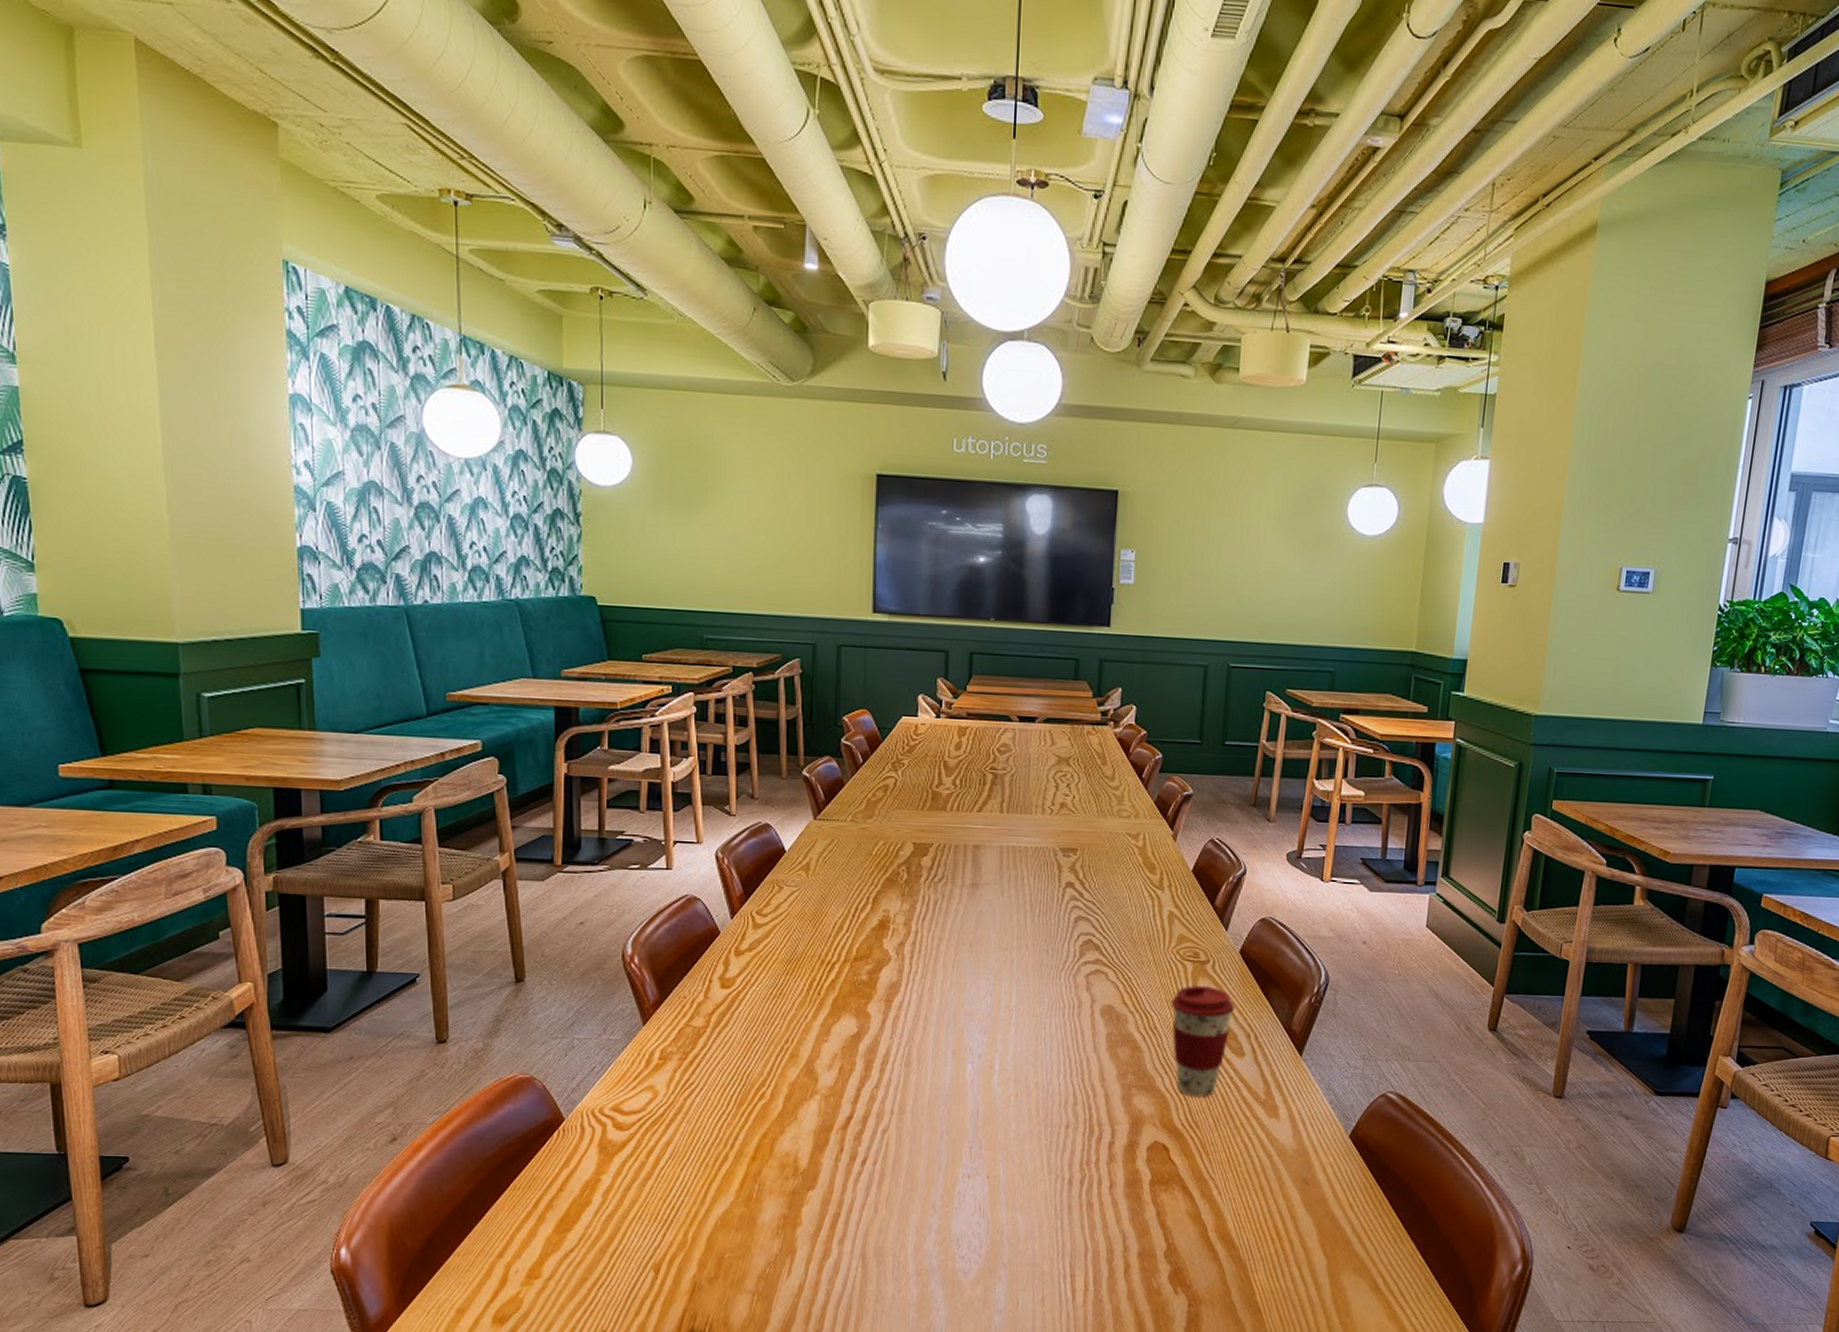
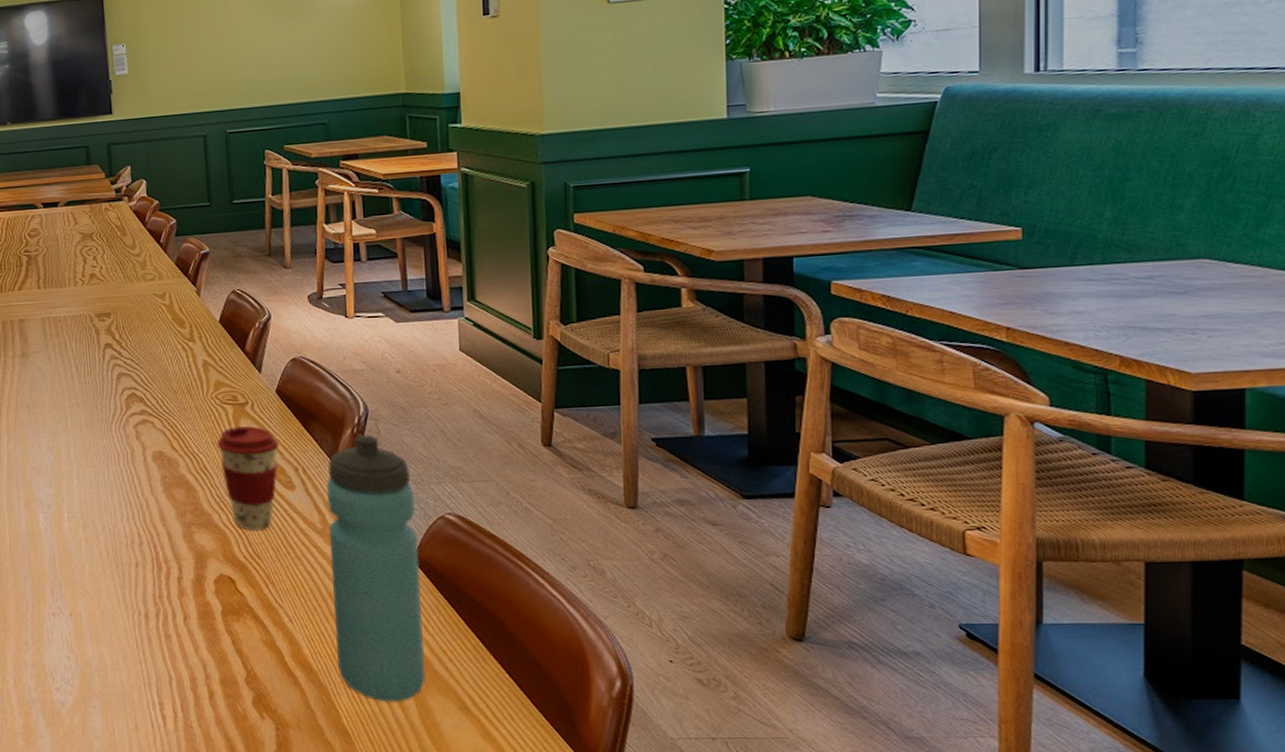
water bottle: none [1259,1006,1361,1280] -> present [327,435,425,702]

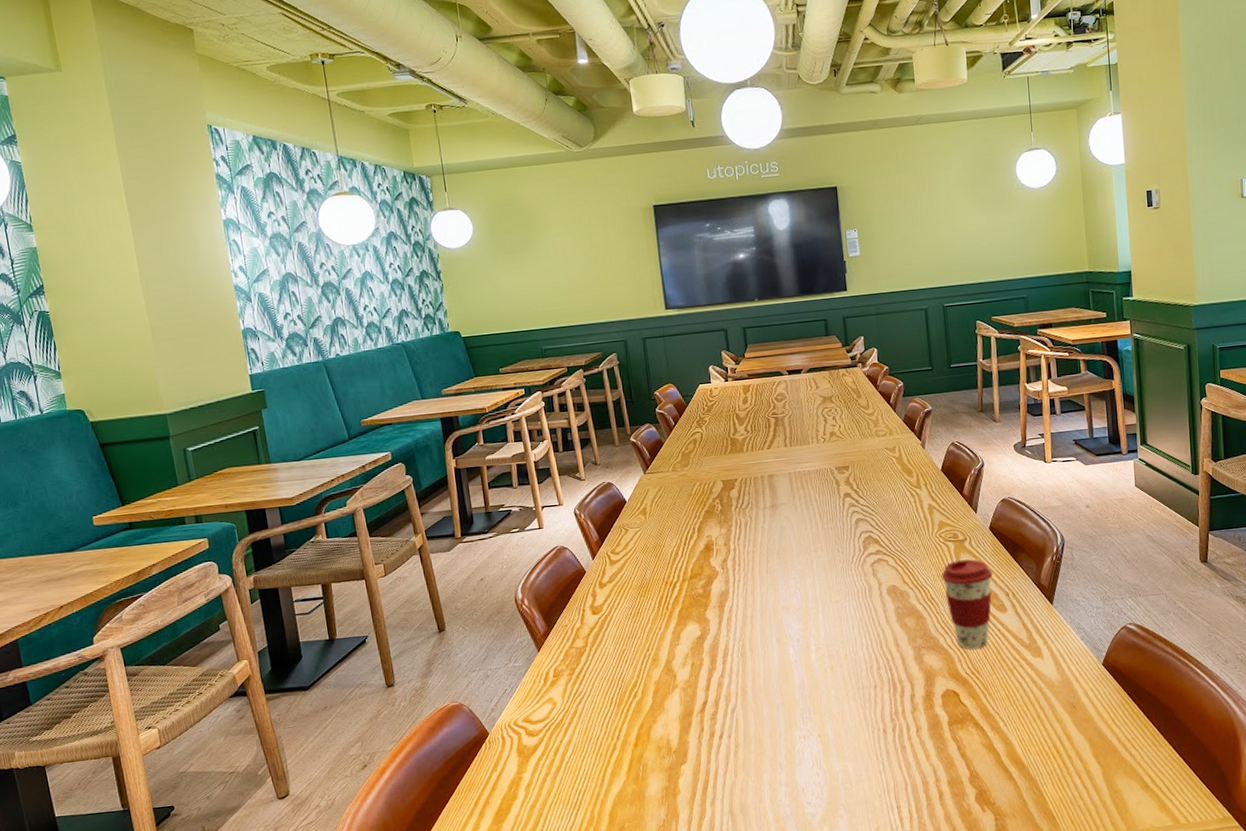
water bottle: present [327,435,425,702] -> none [1032,561,1114,787]

